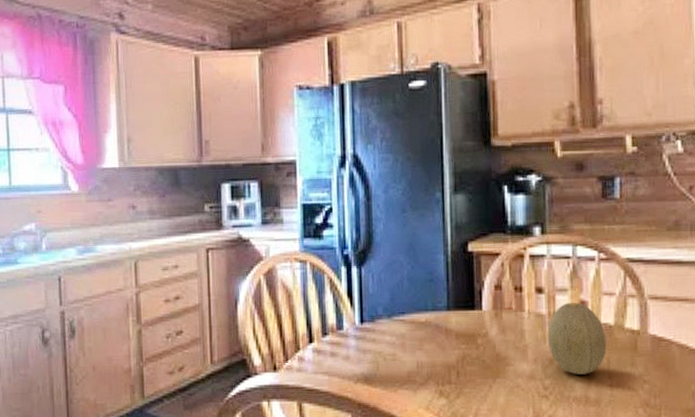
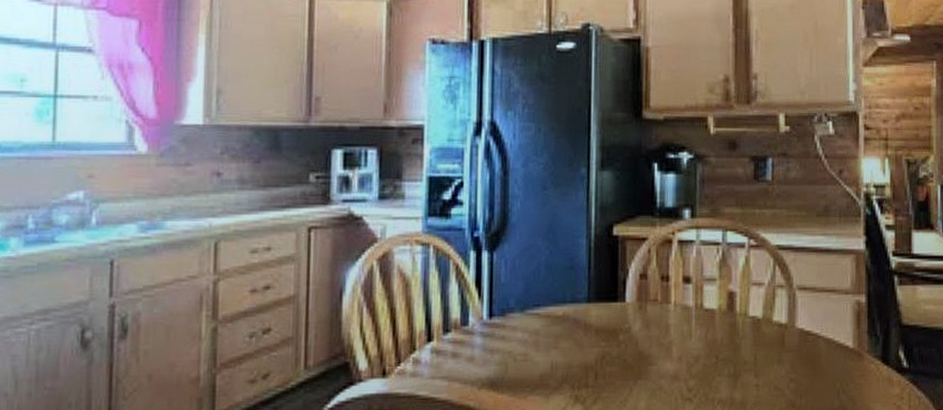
fruit: present [547,303,606,375] -> none [693,294,754,374]

